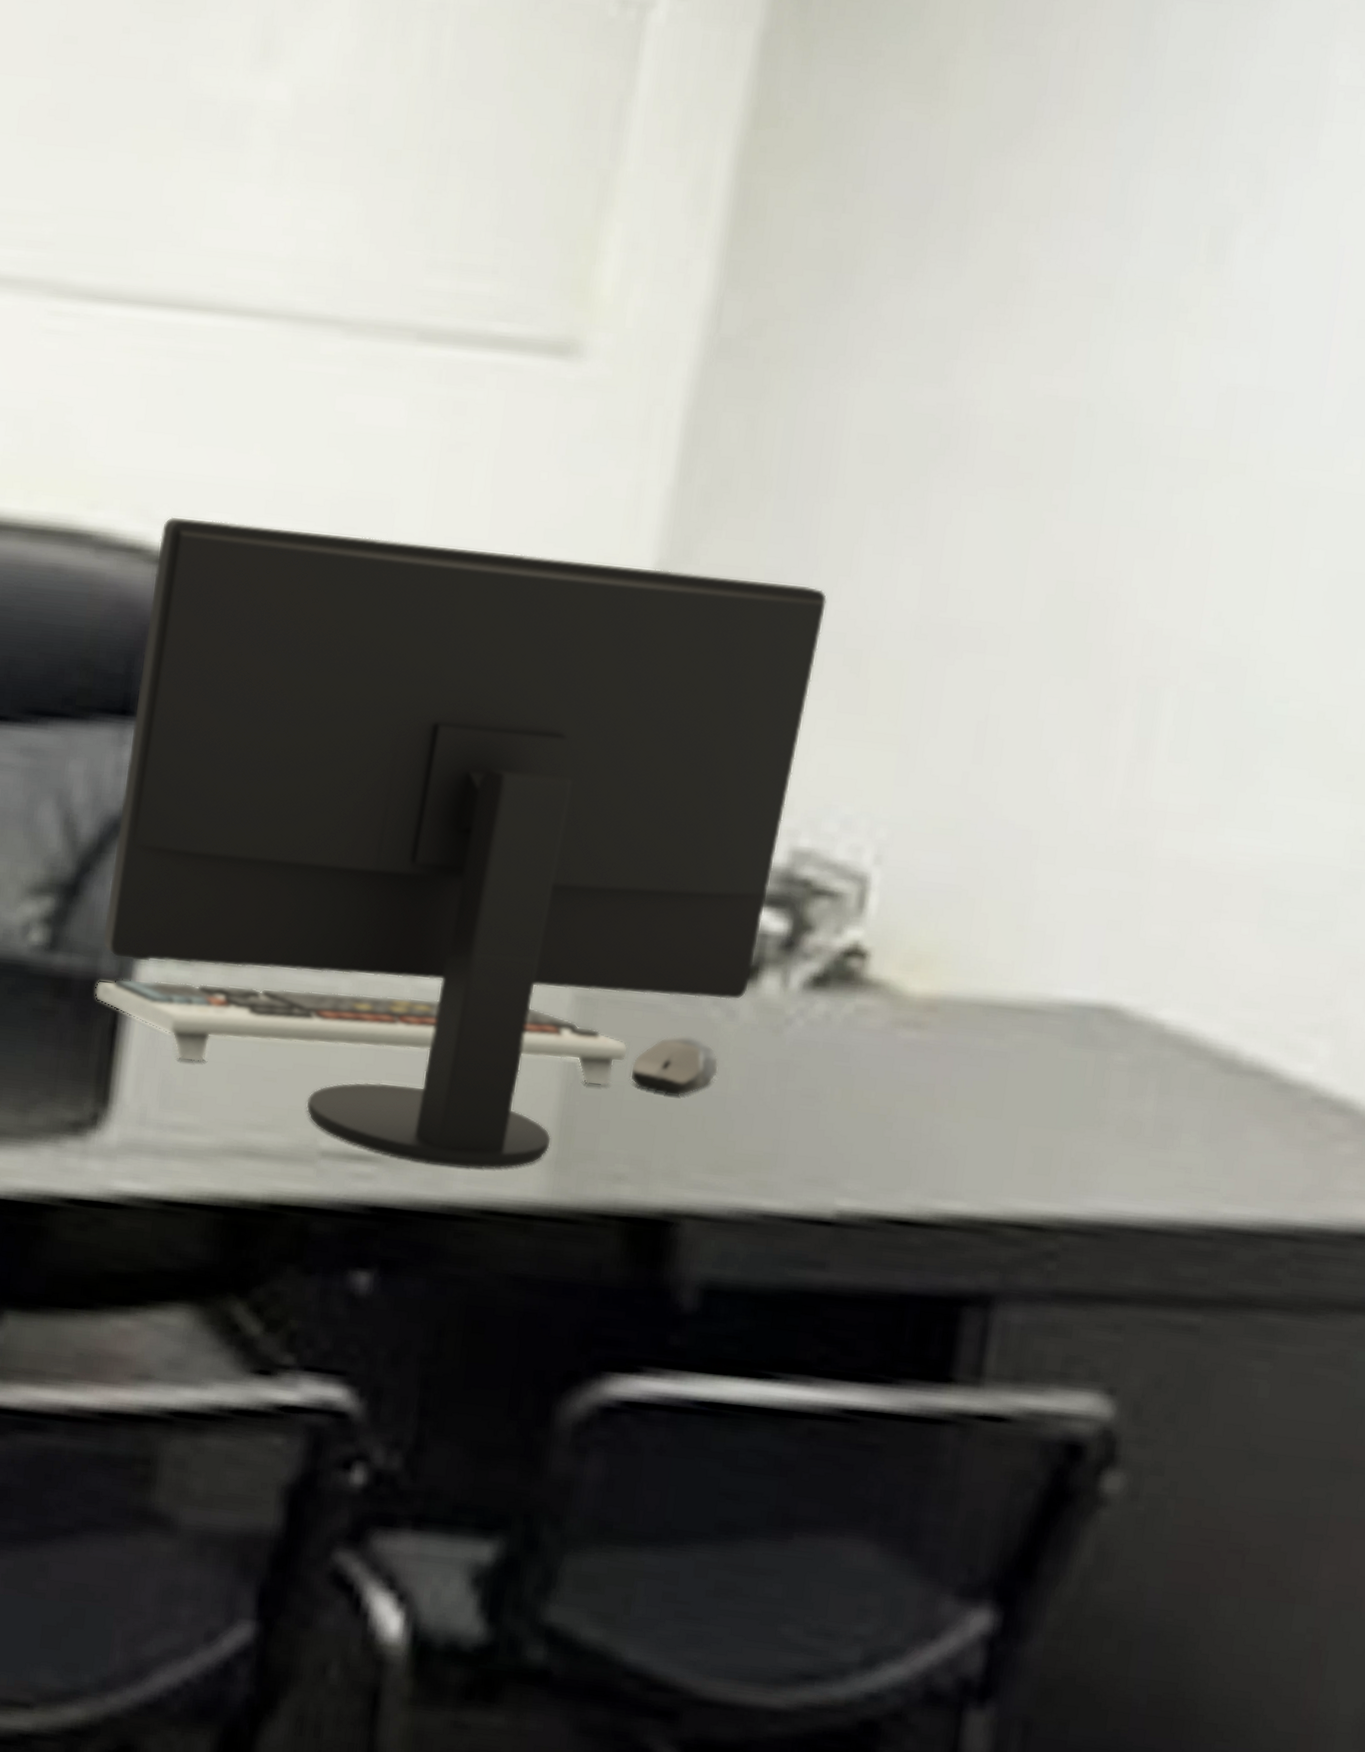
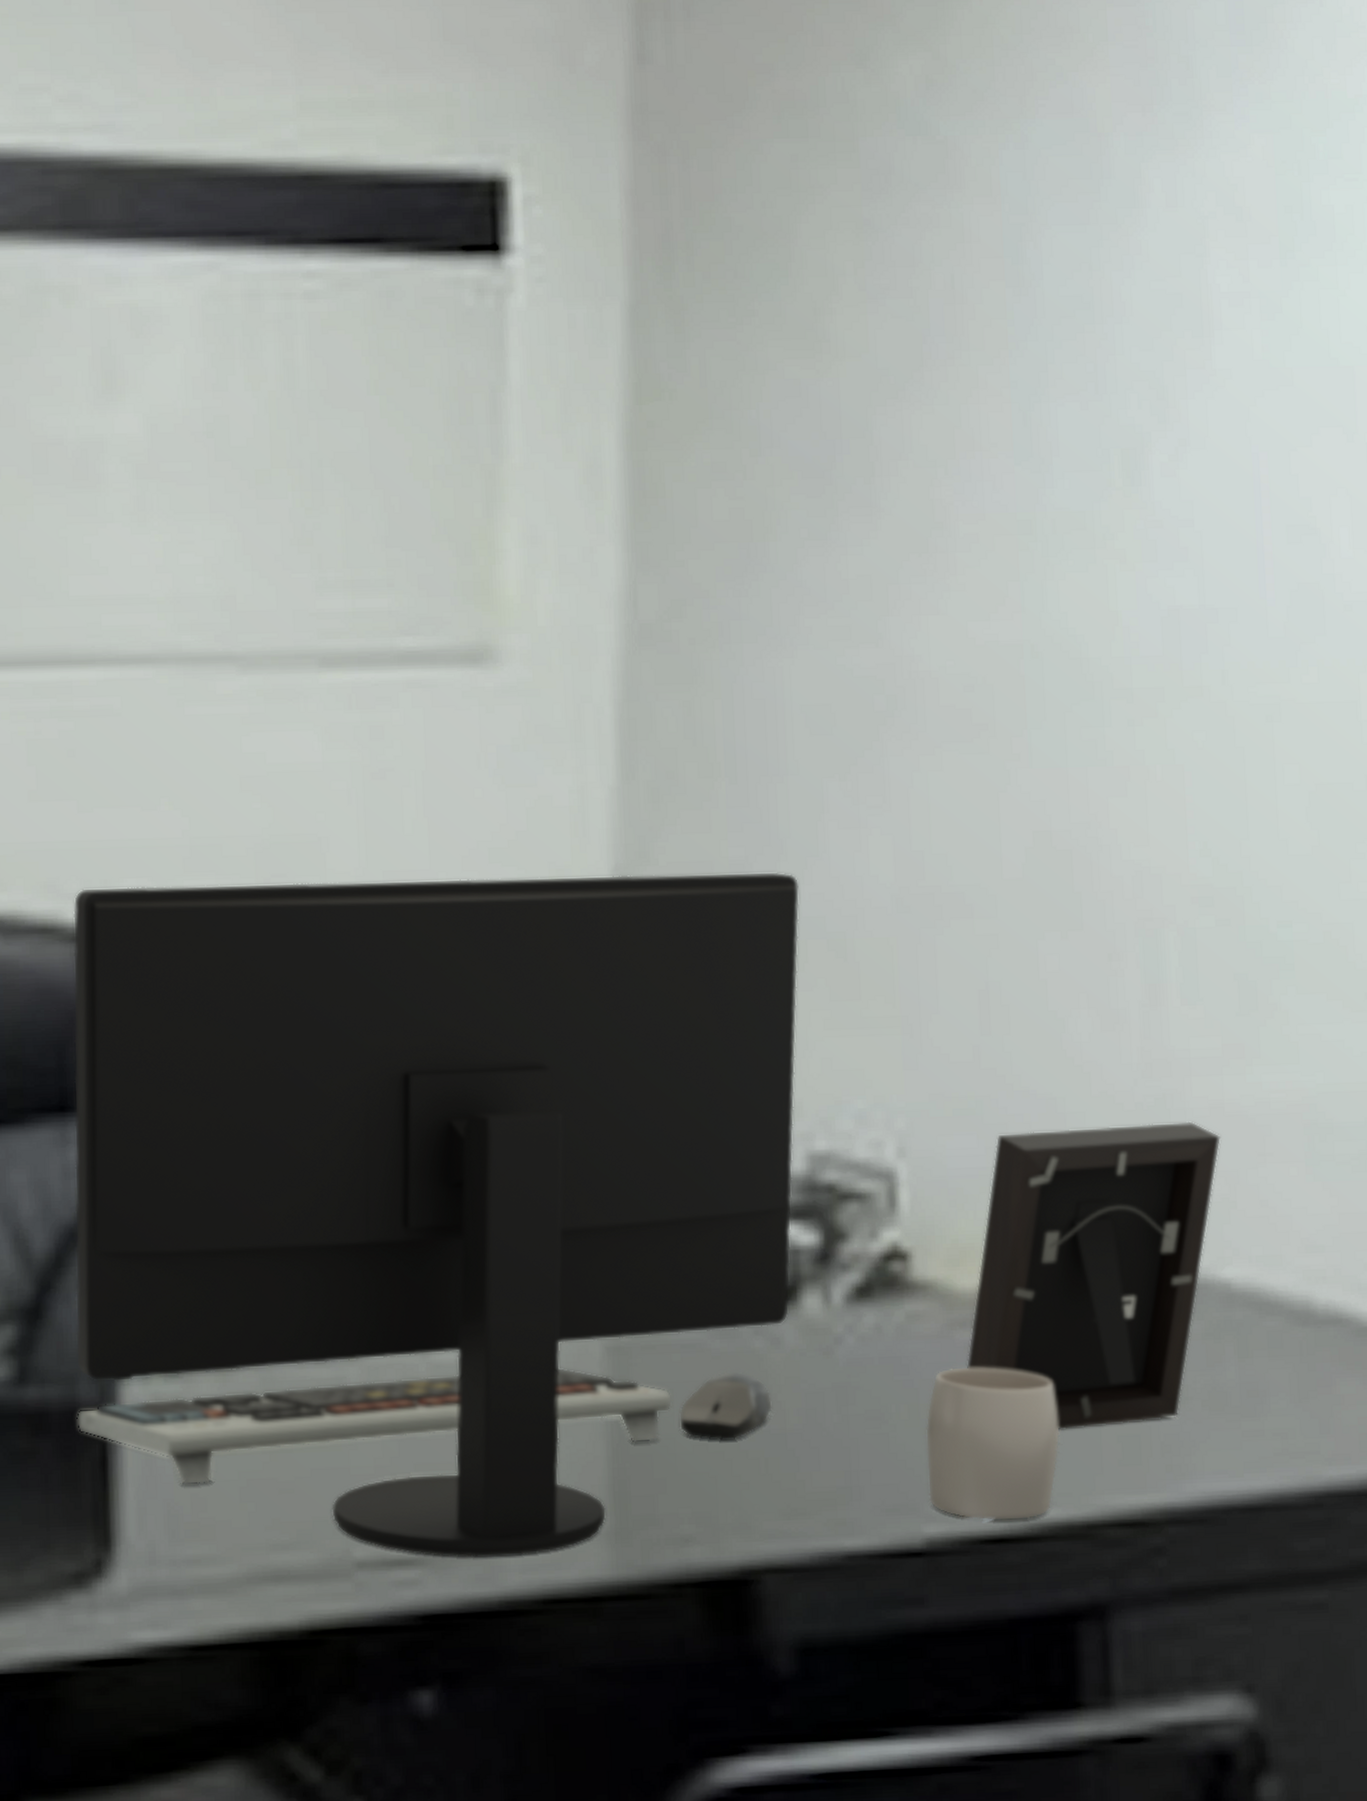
mug: none [847,1061,981,1209] -> present [925,1366,1060,1521]
picture frame: none [902,856,1182,1138] -> present [966,1121,1221,1430]

